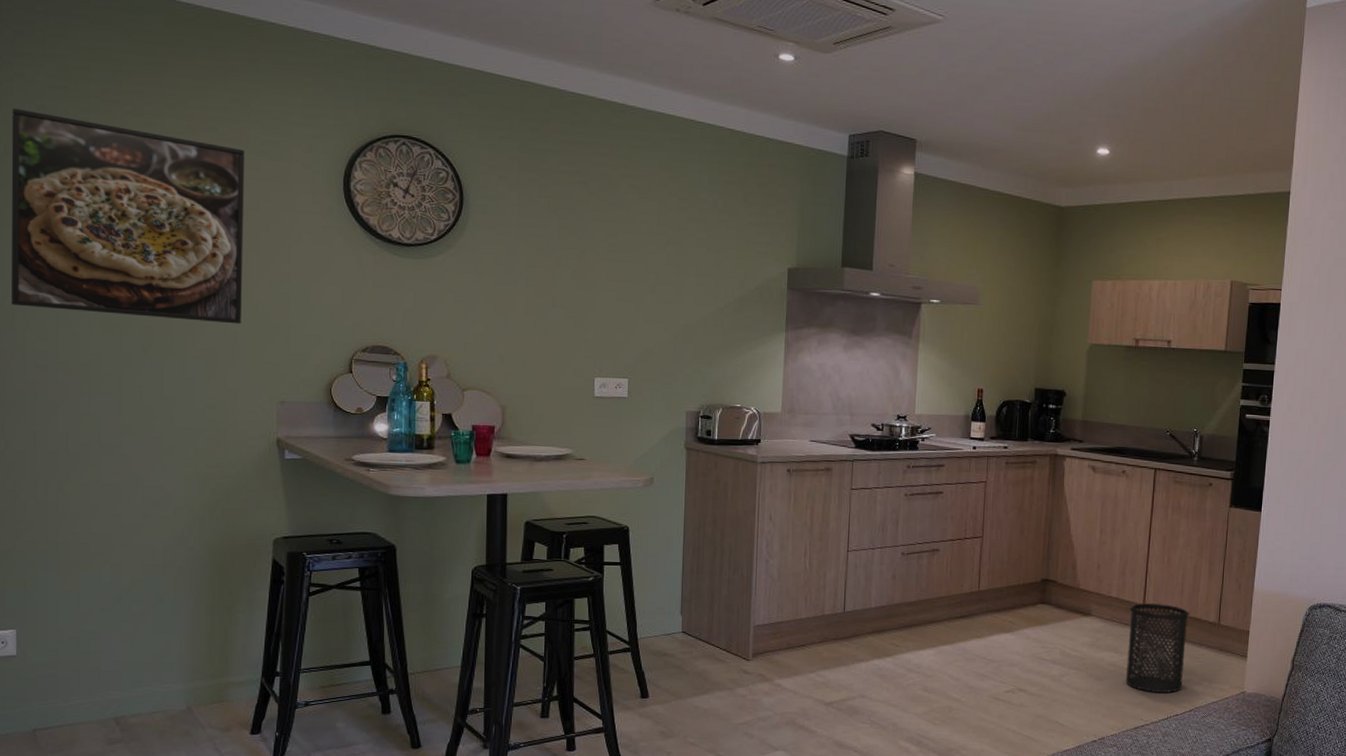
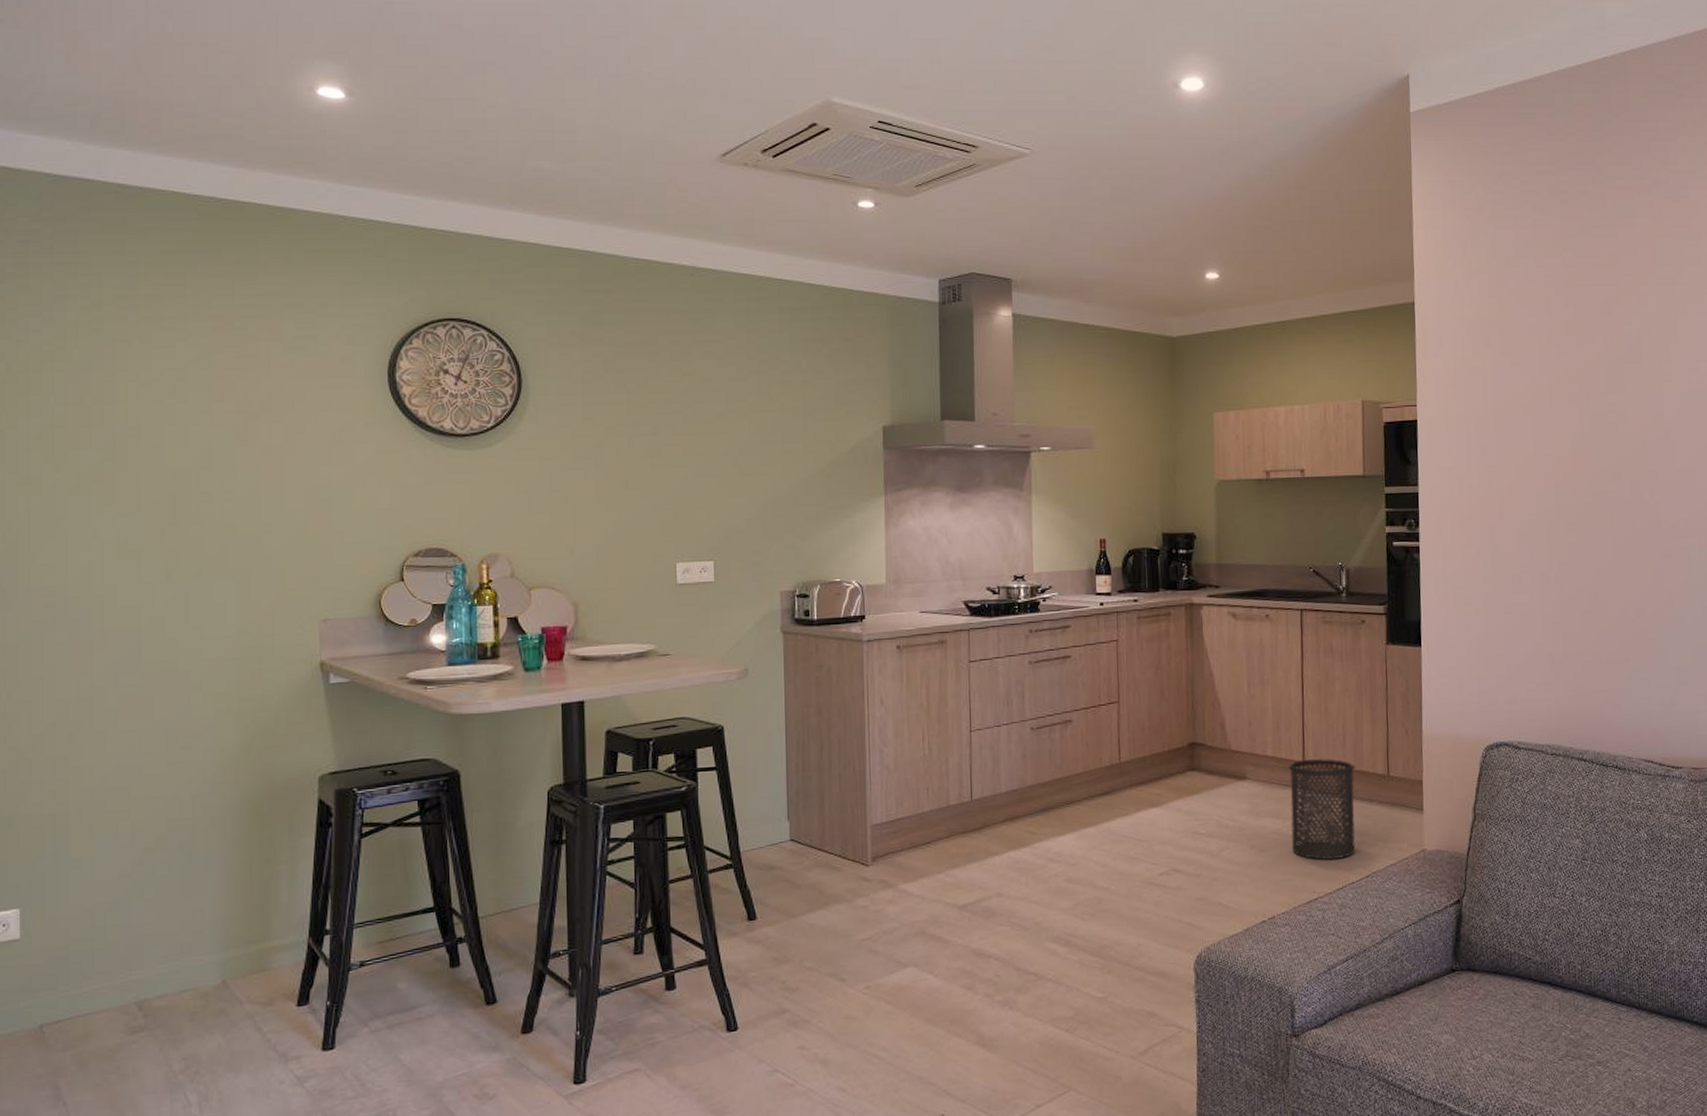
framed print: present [10,108,245,324] -> none [13,323,278,539]

